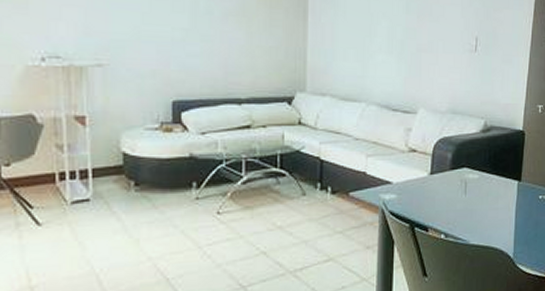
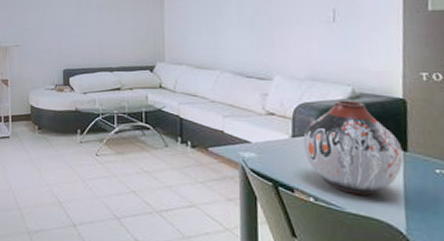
vase: none [440,134,518,226] -> present [303,100,404,195]

